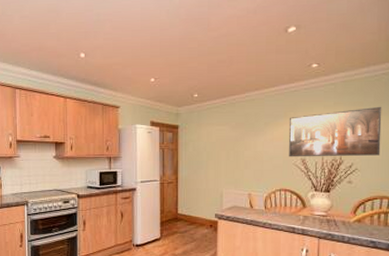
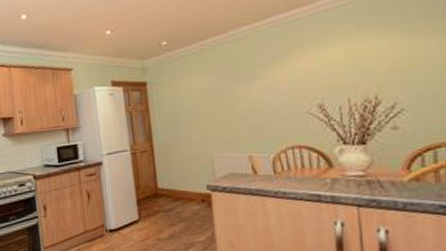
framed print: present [289,106,382,157] -> none [294,21,438,105]

